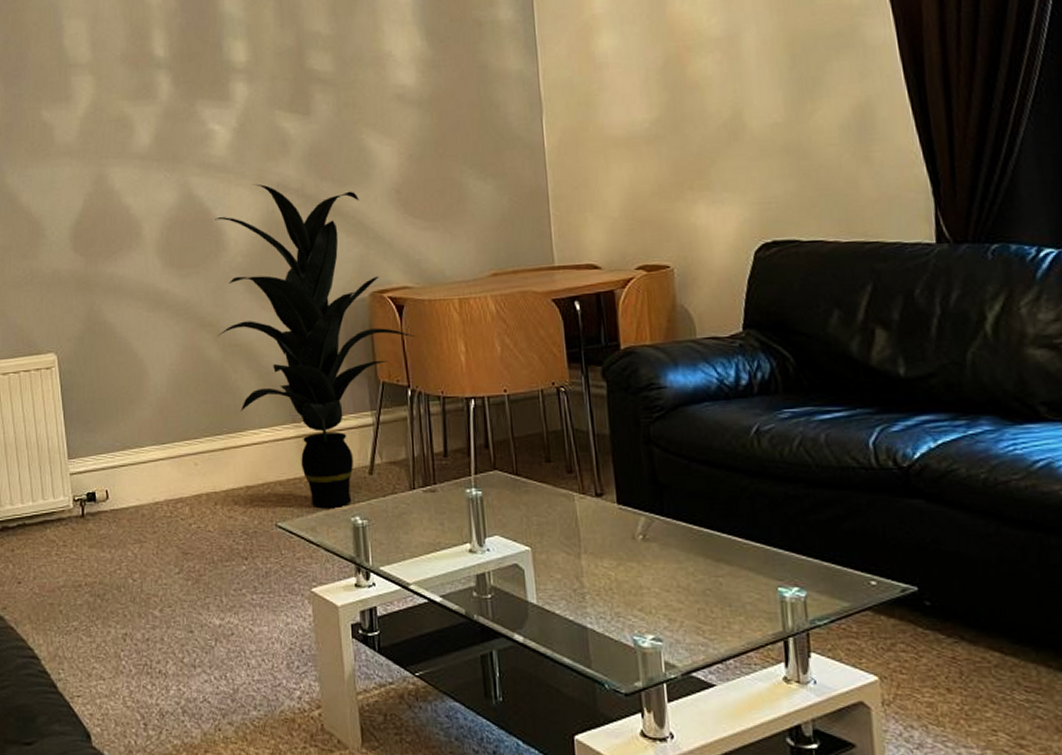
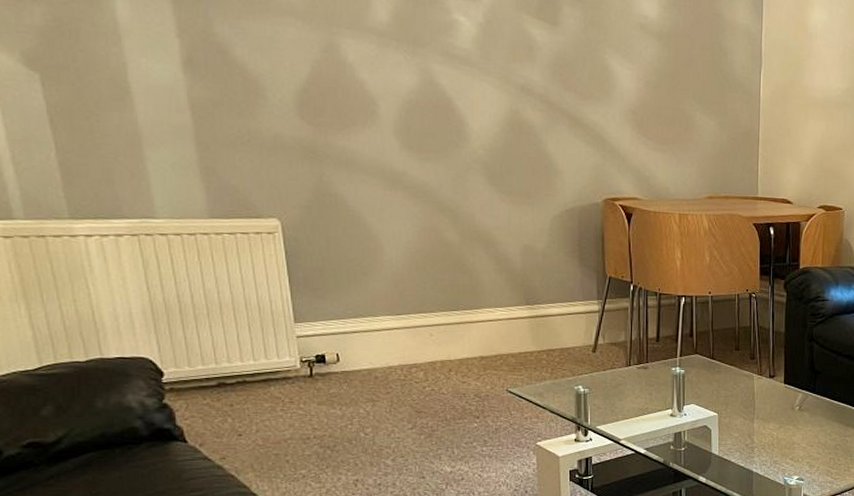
indoor plant: present [214,183,414,508] -> none [456,82,640,378]

